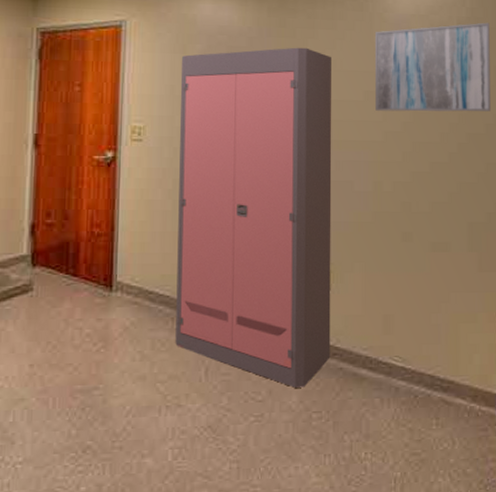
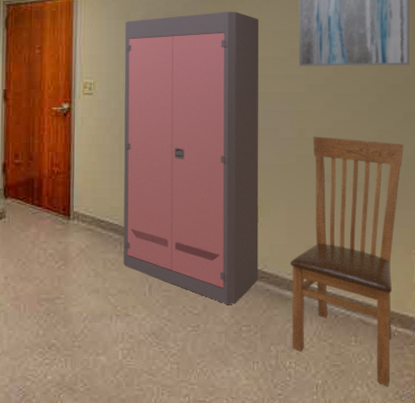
chair: none [365,190,486,474] -> present [290,136,404,386]

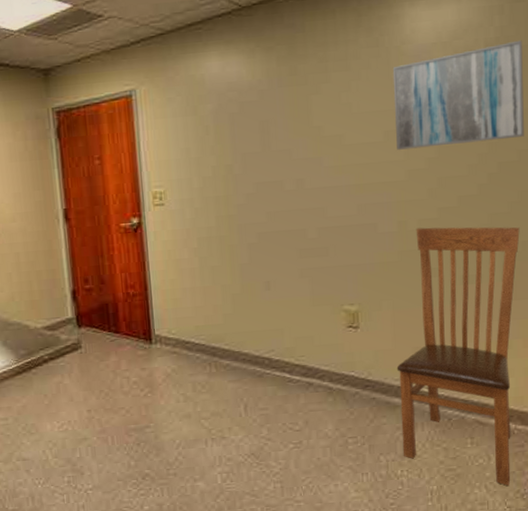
storage cabinet: present [123,11,259,304] -> none [193,93,363,418]

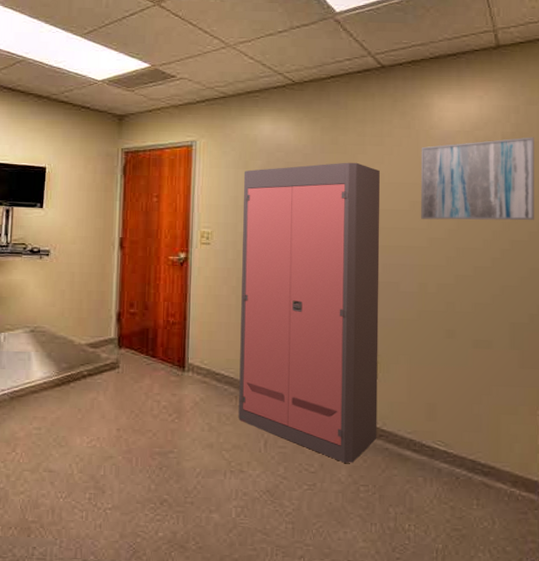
storage cabinet: none [193,93,363,418] -> present [238,162,380,463]
chair: present [396,227,520,486] -> none [410,291,528,552]

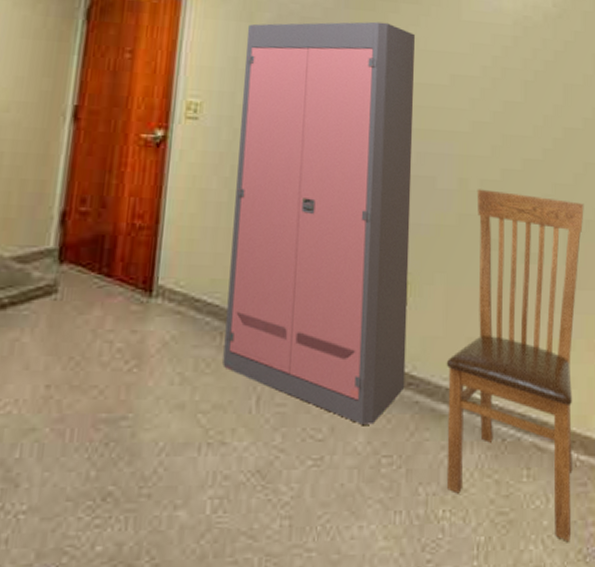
chair: none [410,291,528,552] -> present [446,189,584,541]
wall art: present [420,137,534,221] -> none [462,5,589,104]

